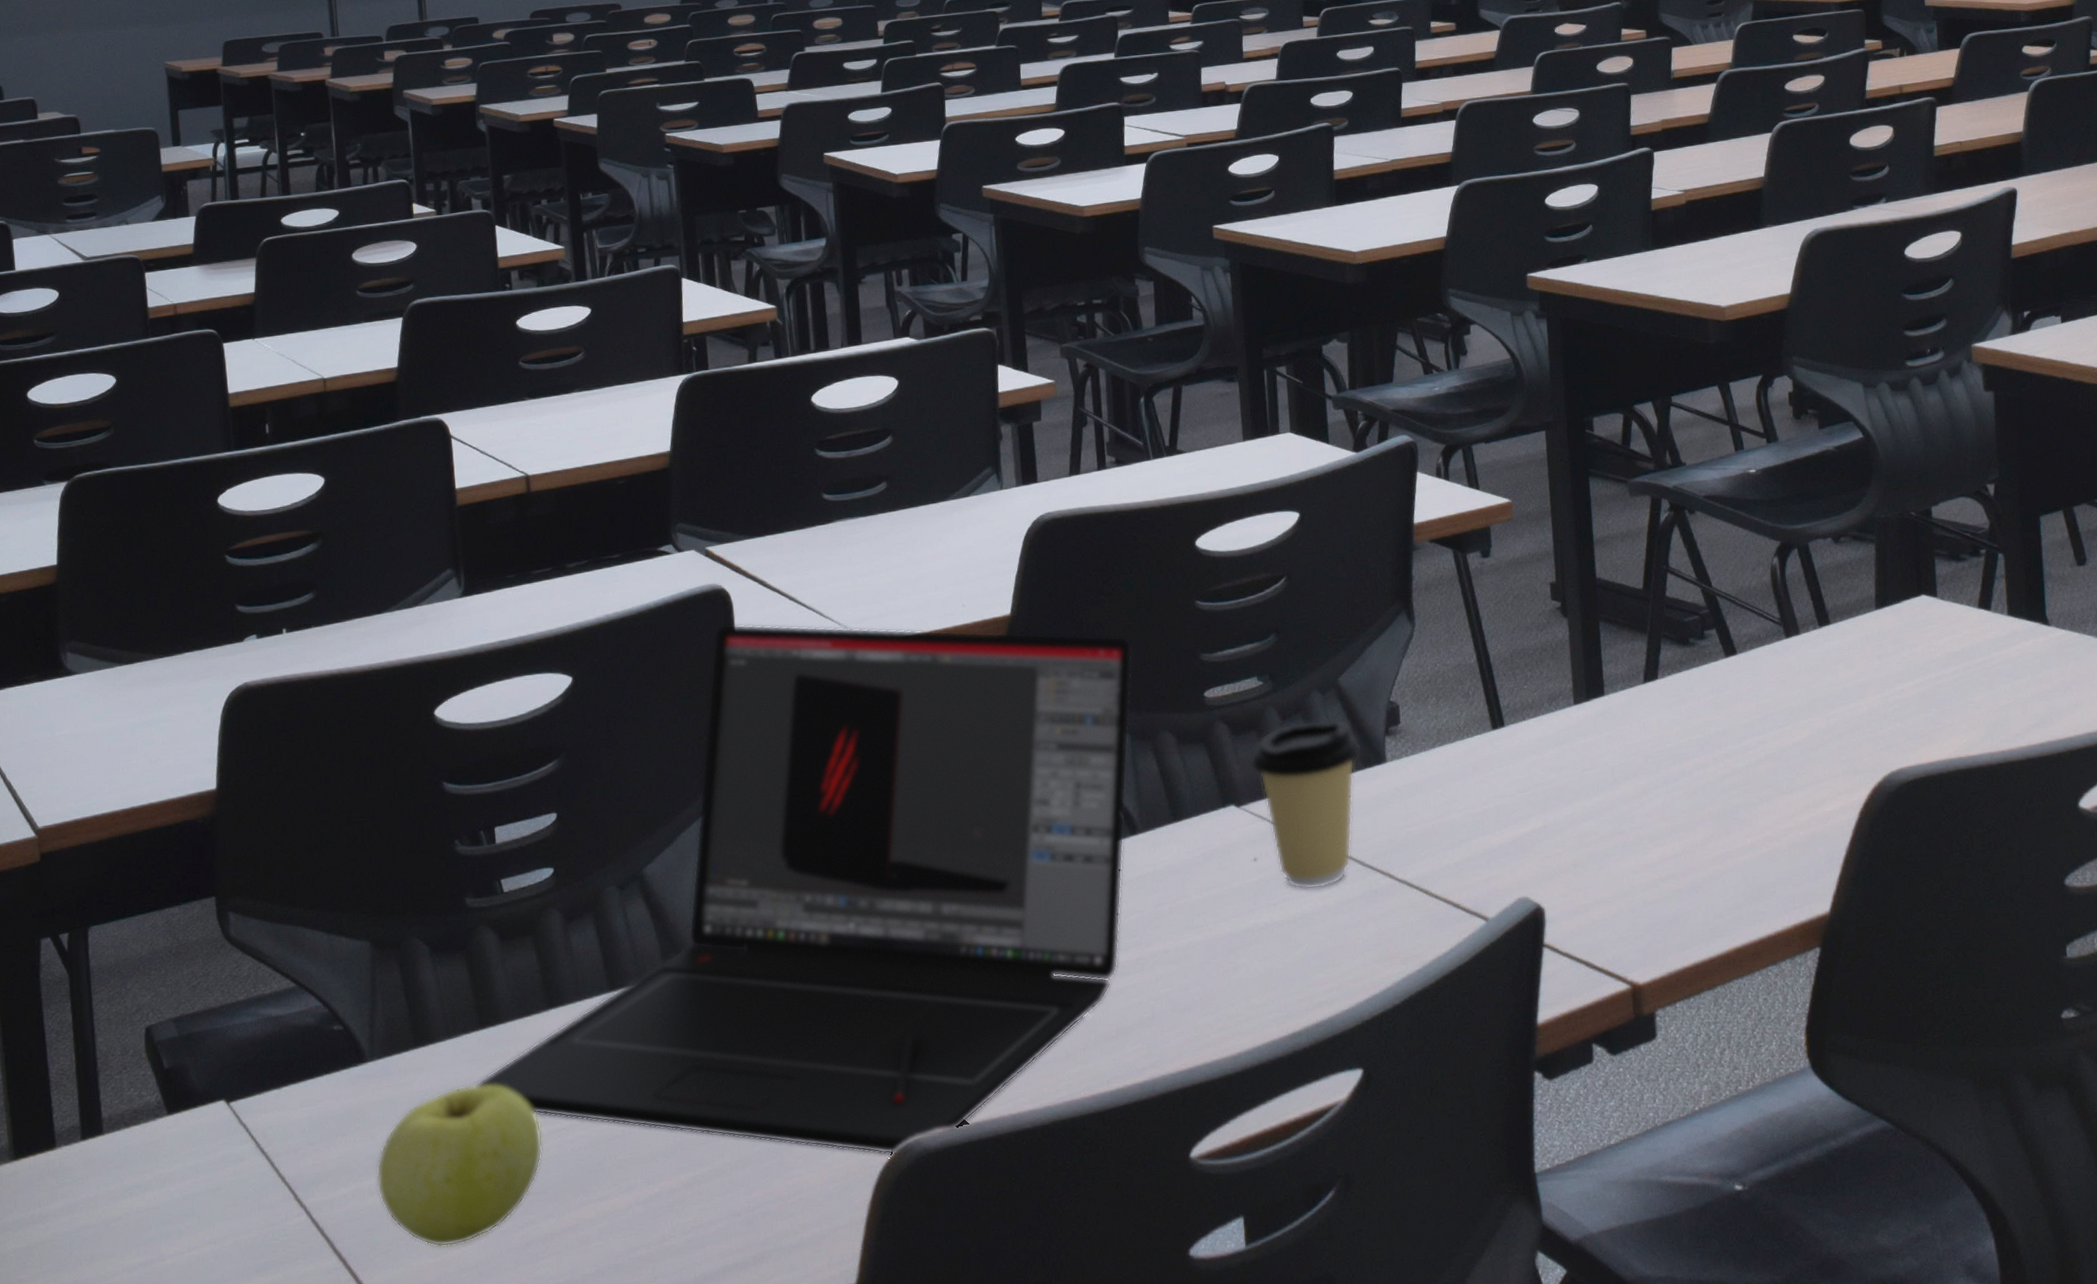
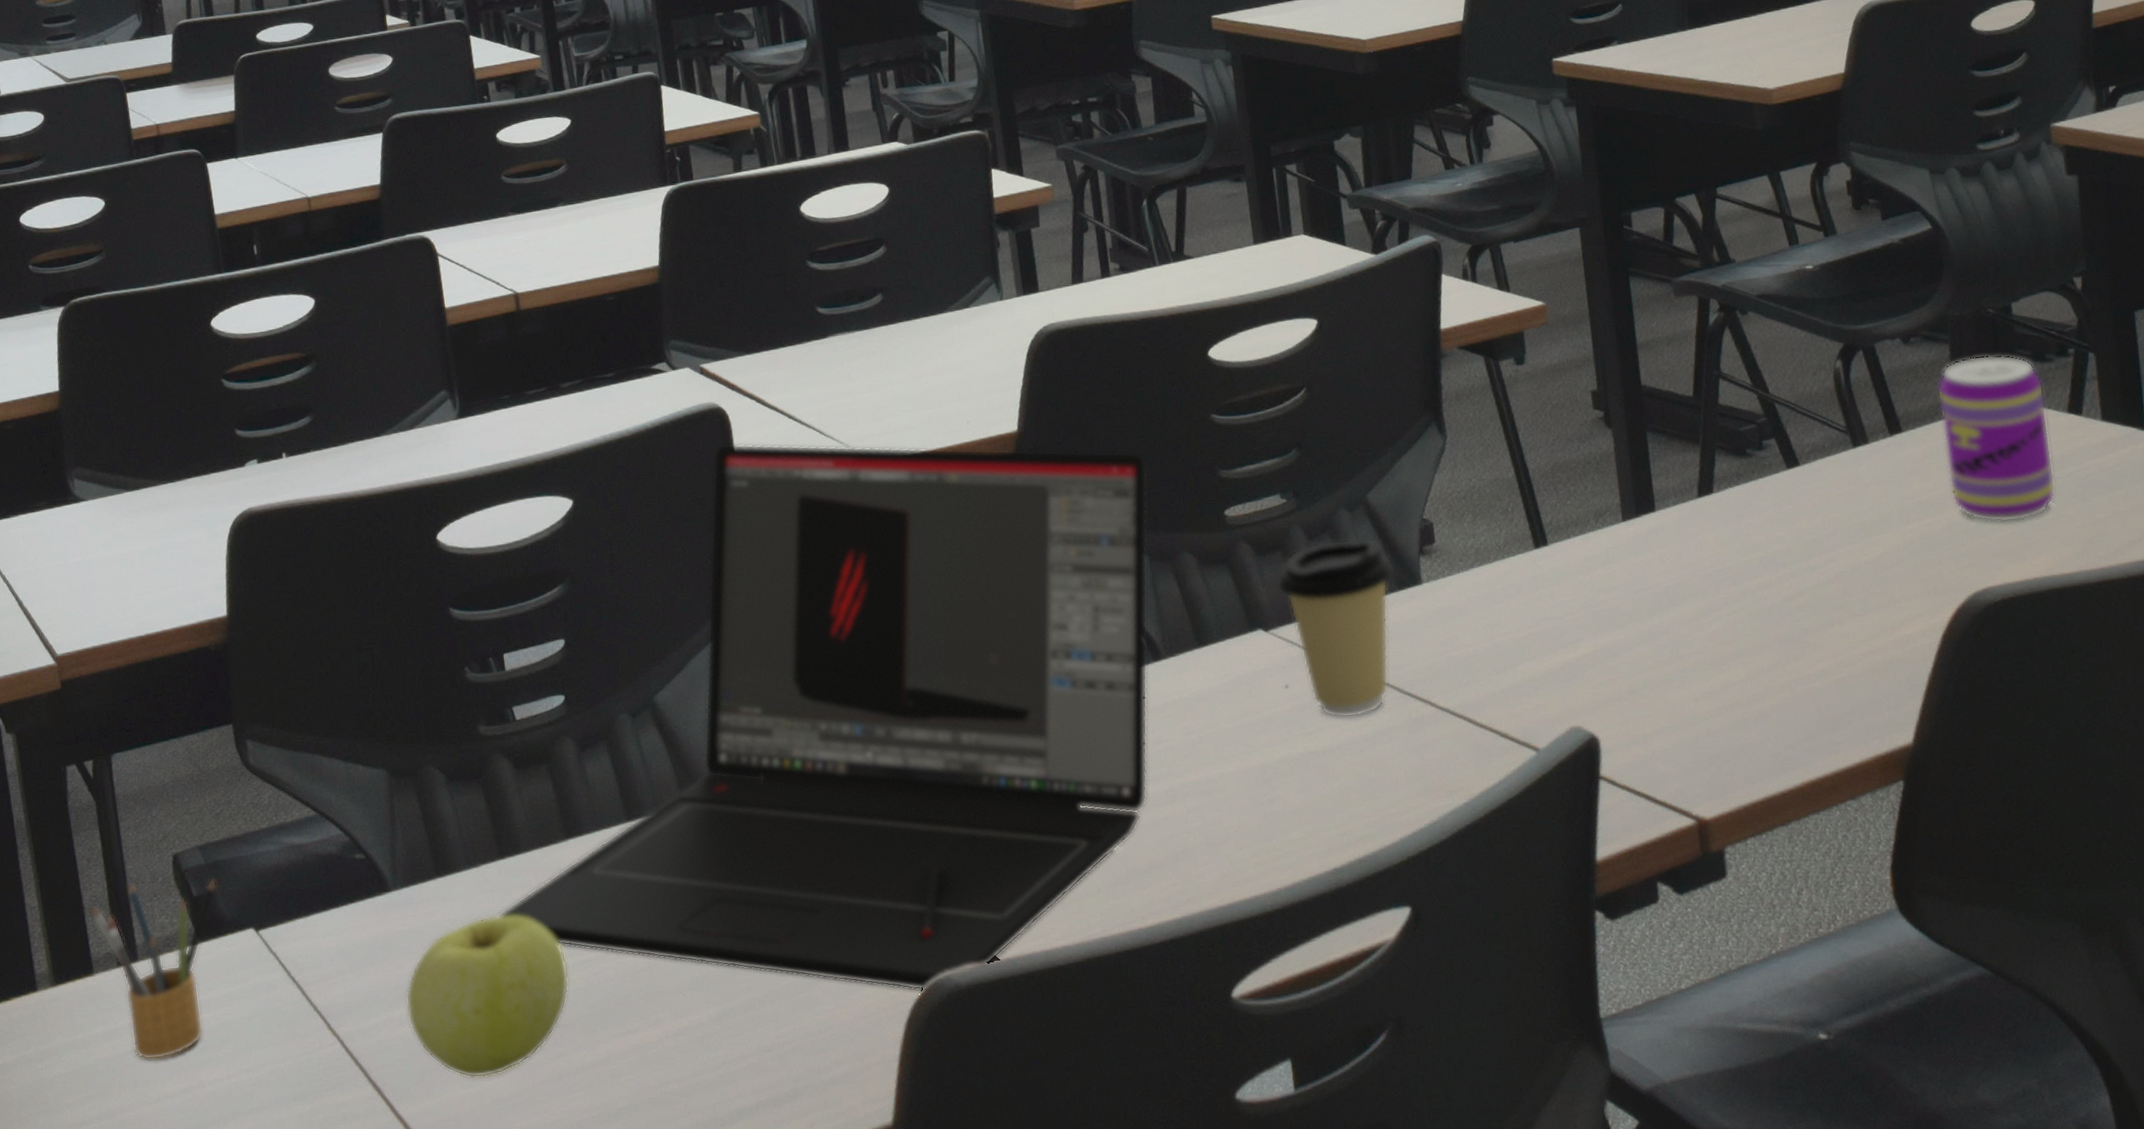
pencil box: none [56,1048,190,1235] -> present [90,876,217,1061]
beverage can: none [1864,554,1965,709] -> present [1938,354,2056,523]

